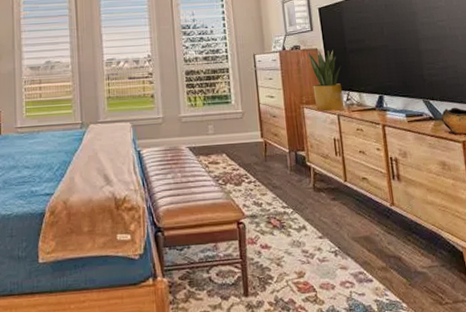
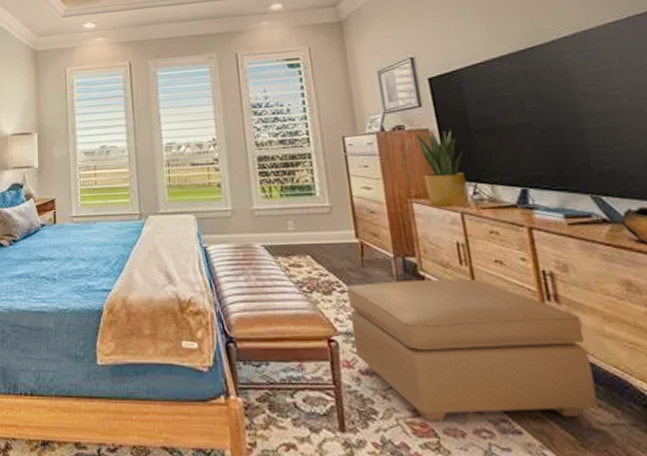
ottoman: none [253,166,421,280] -> present [346,278,597,421]

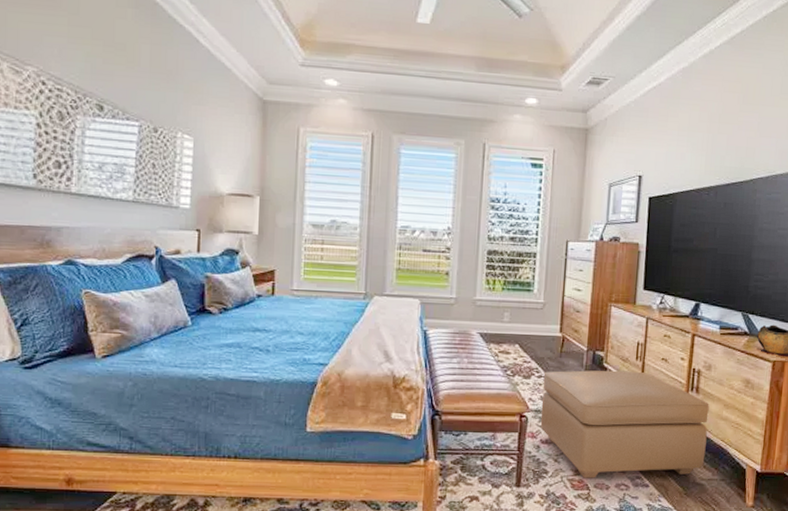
planter: present [415,129,471,208] -> none [624,245,662,314]

